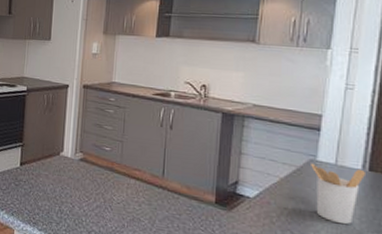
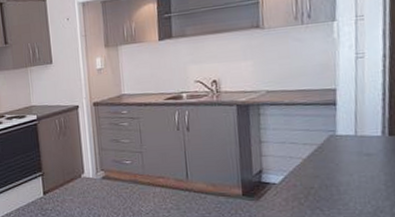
utensil holder: present [311,163,365,225] -> none [331,135,386,193]

